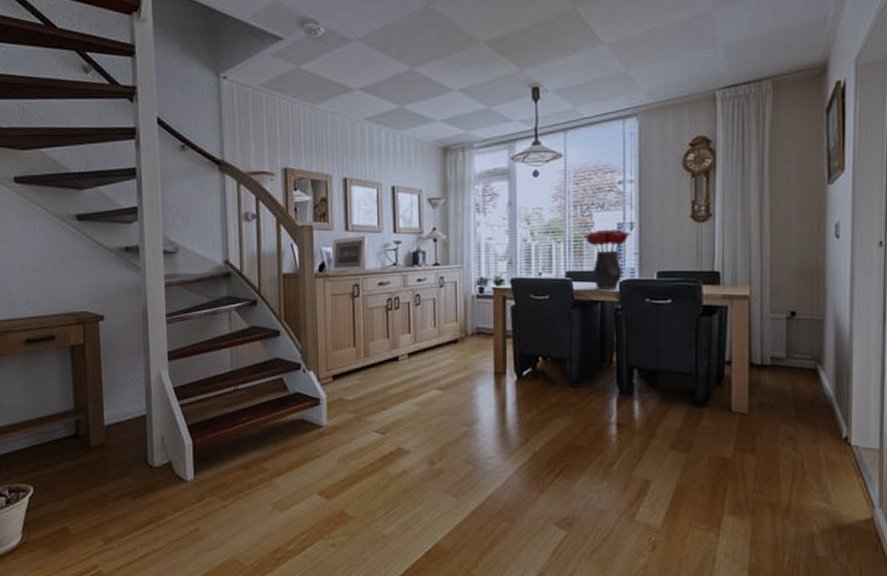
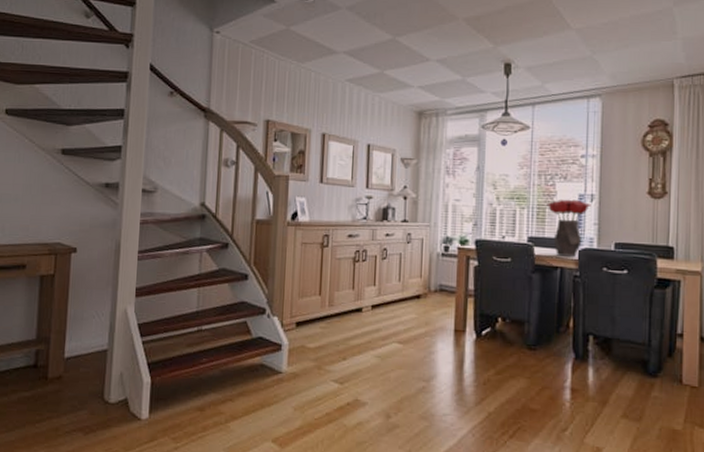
picture frame: present [330,236,369,273] -> none [302,189,342,223]

